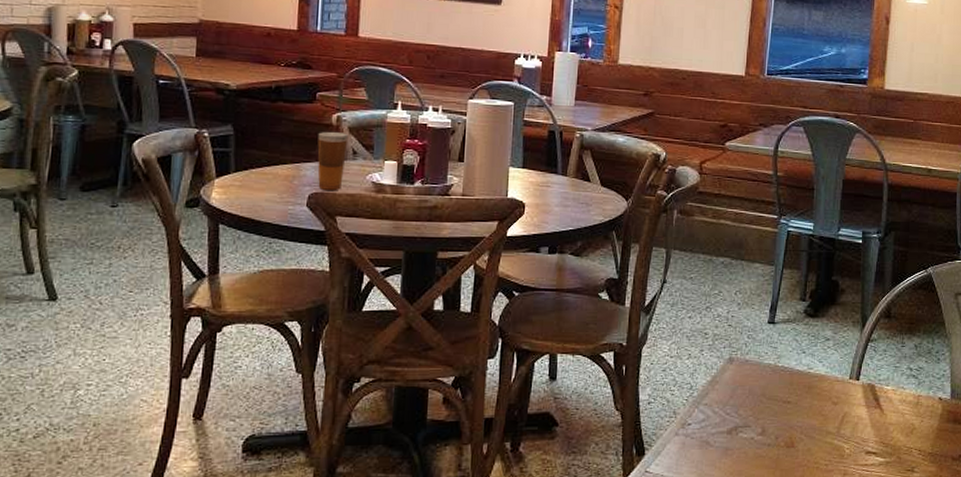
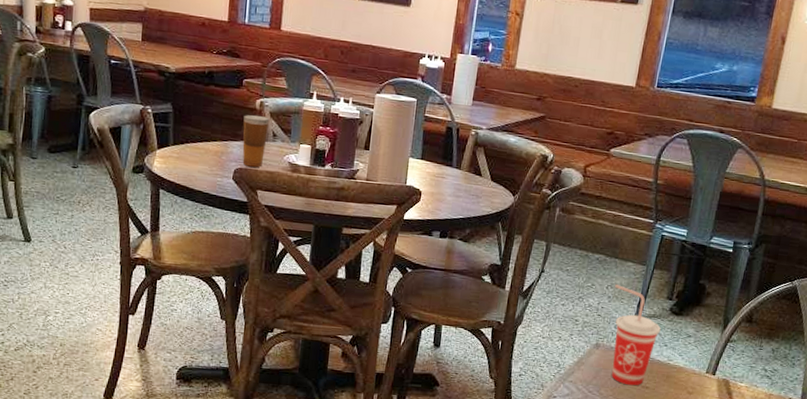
beverage cup: none [743,289,797,402] -> present [612,285,661,386]

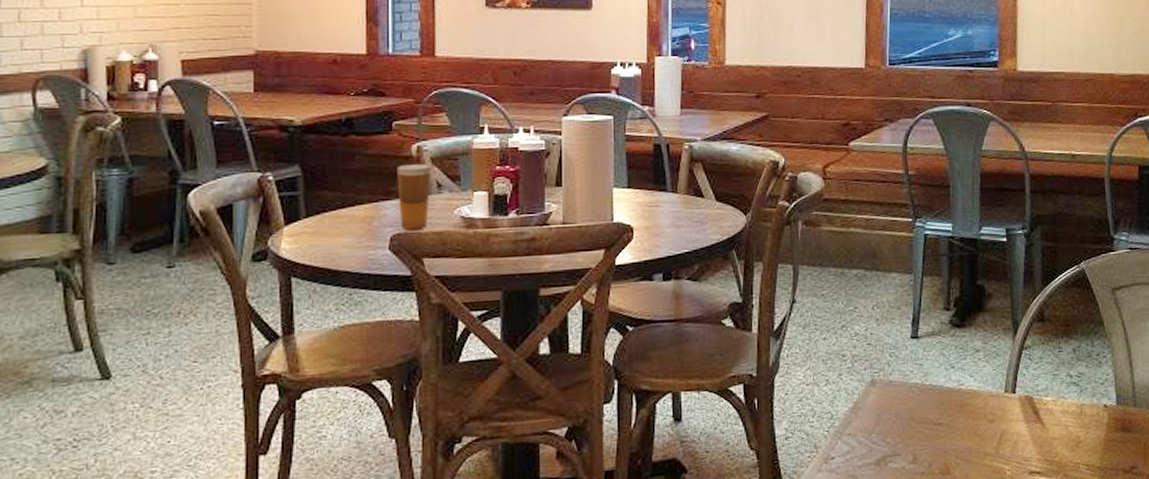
beverage cup: present [612,285,661,386] -> none [880,302,943,426]

